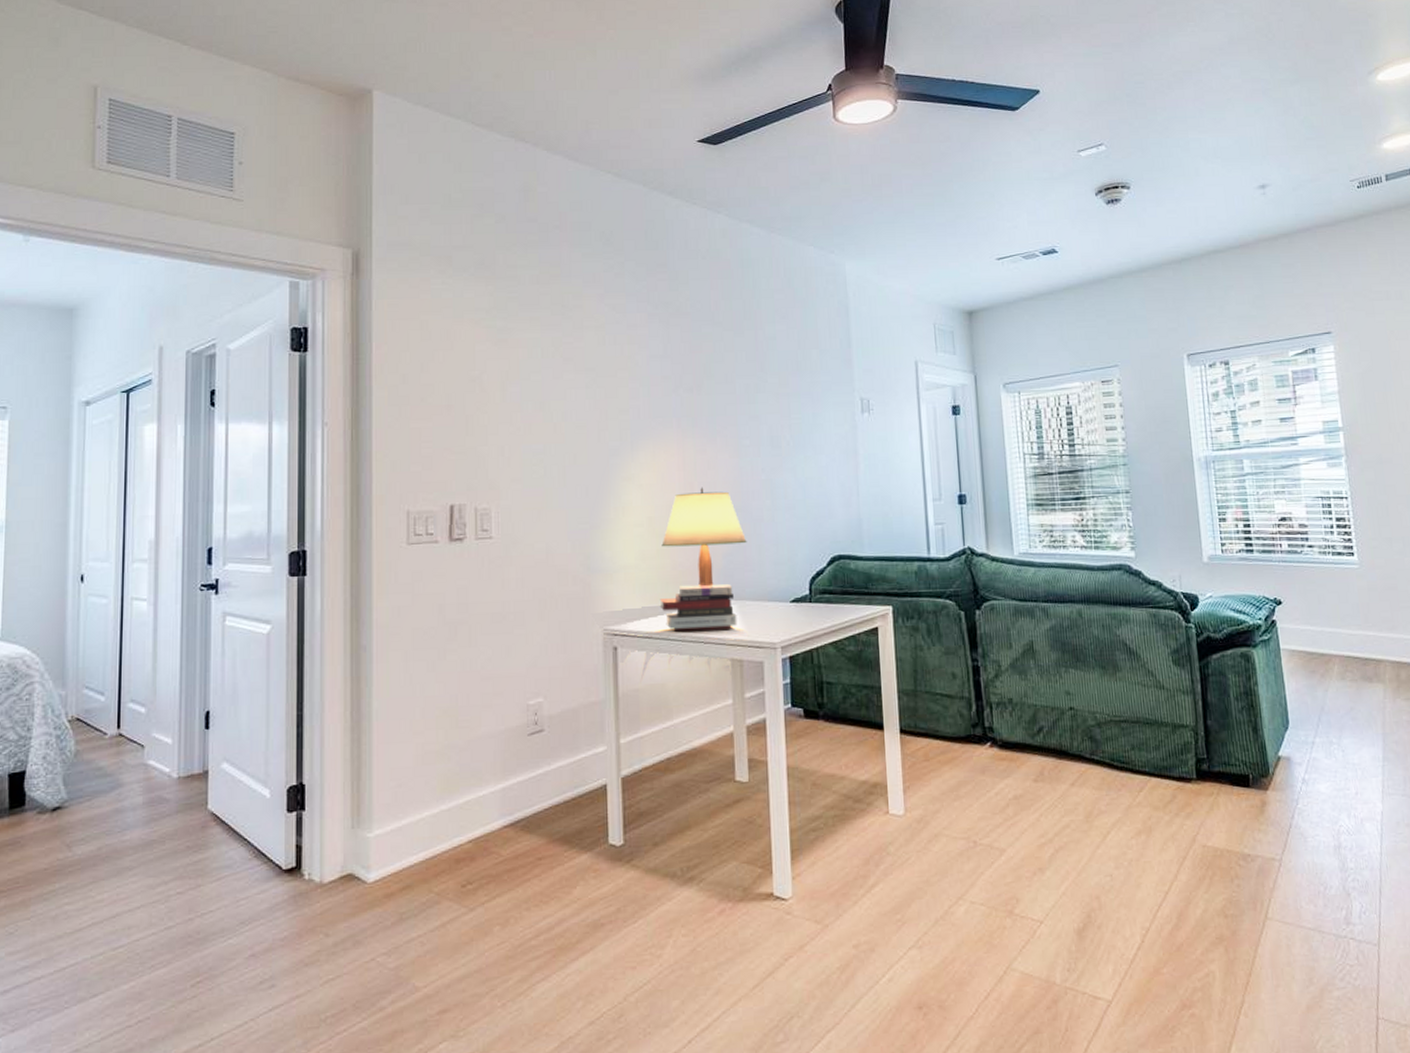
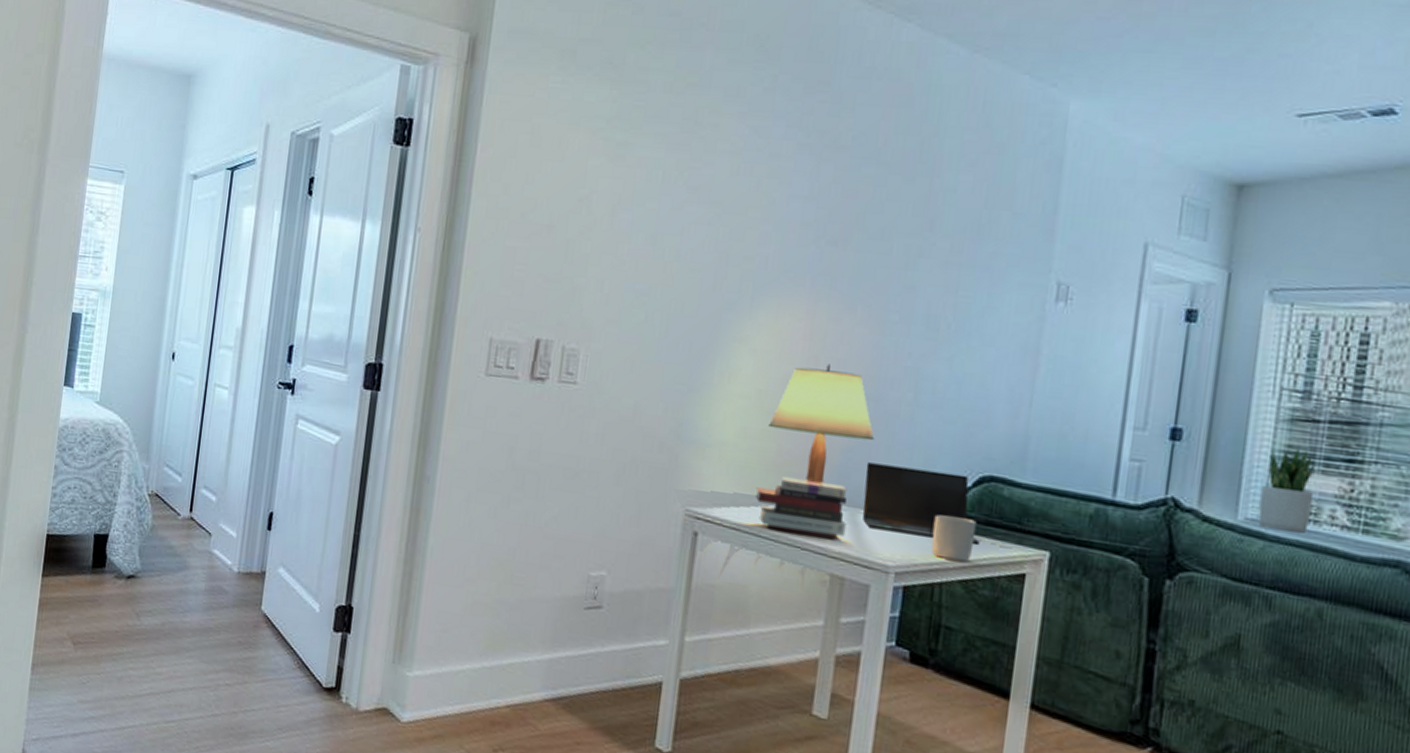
laptop: none [744,558,840,615] -> present [862,462,980,546]
mug: none [803,592,837,628] -> present [931,514,977,562]
planter: none [1025,495,1061,558] -> present [1258,448,1316,535]

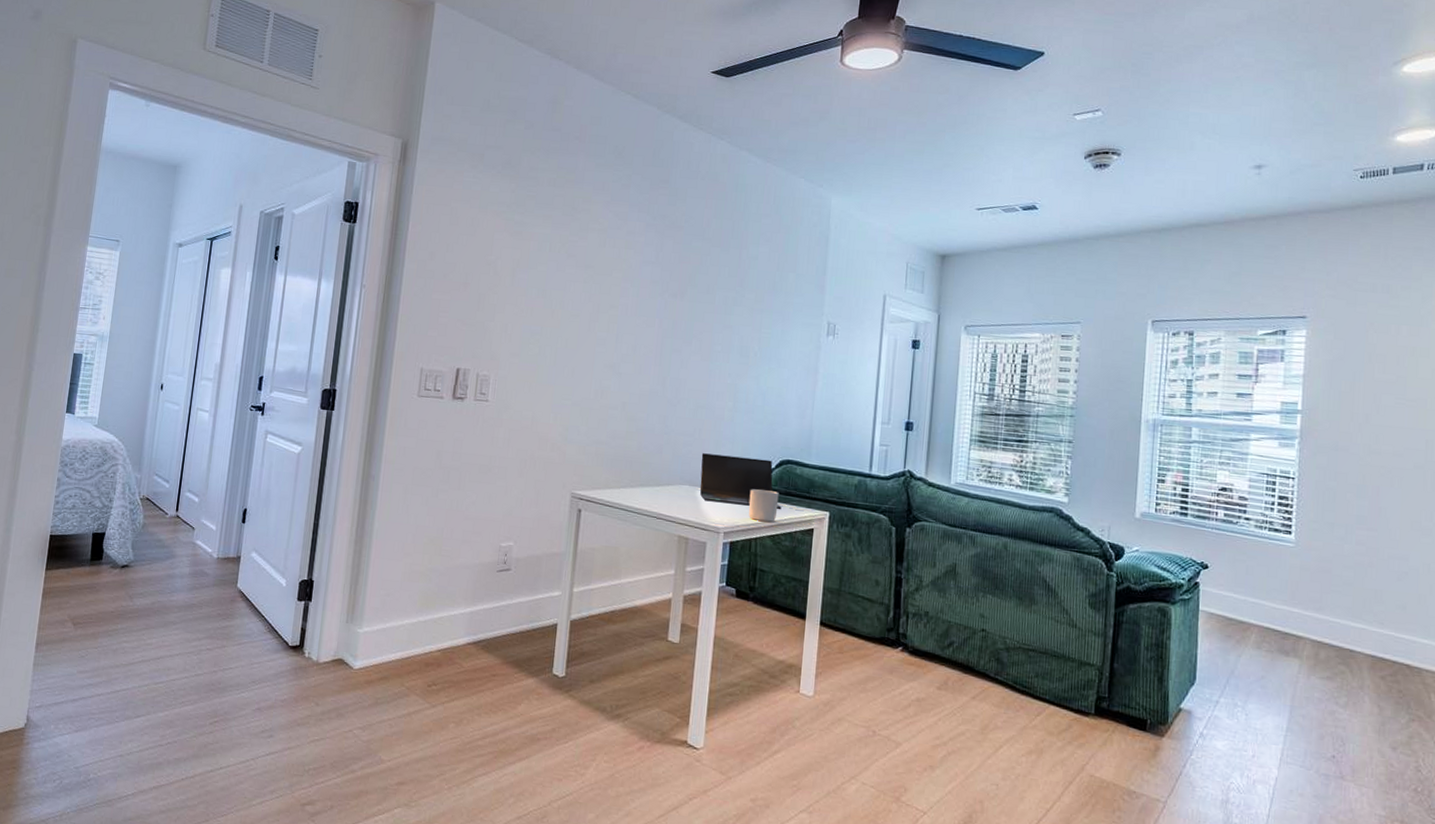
books: present [755,476,847,540] -> none [622,465,689,511]
table lamp: present [768,363,875,483] -> none [631,382,707,469]
planter: present [1258,448,1316,535] -> none [964,433,999,493]

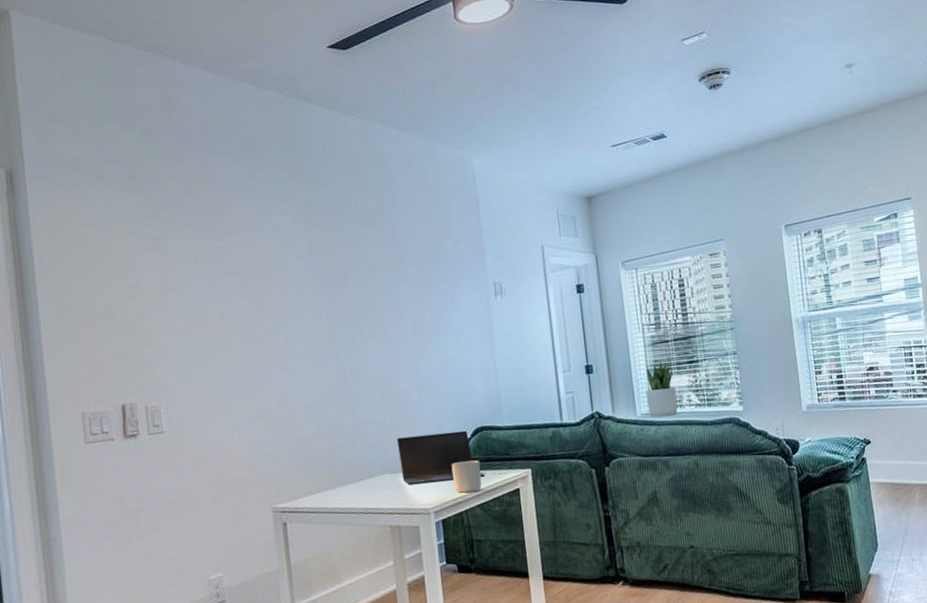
planter: none [964,433,999,493] -> present [646,361,678,418]

